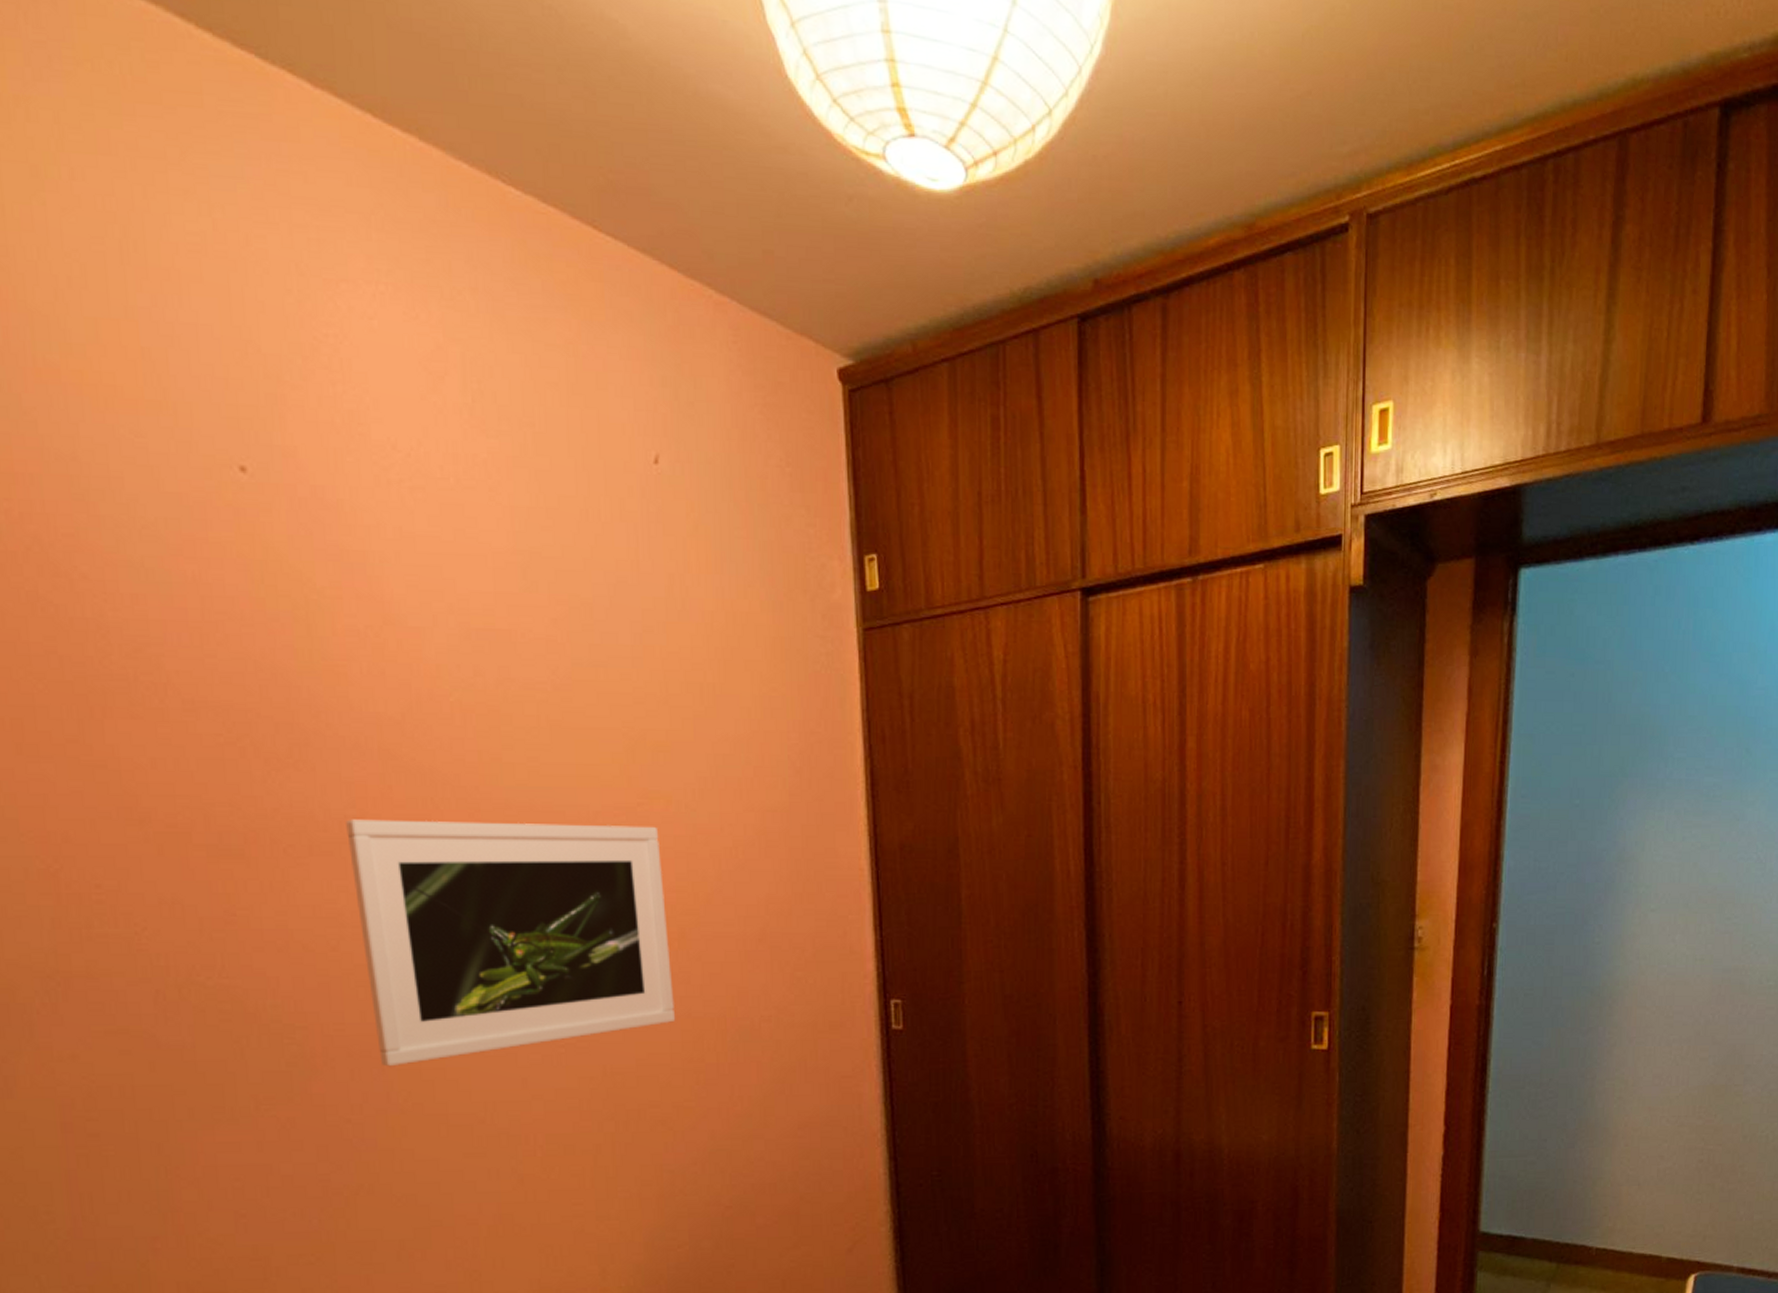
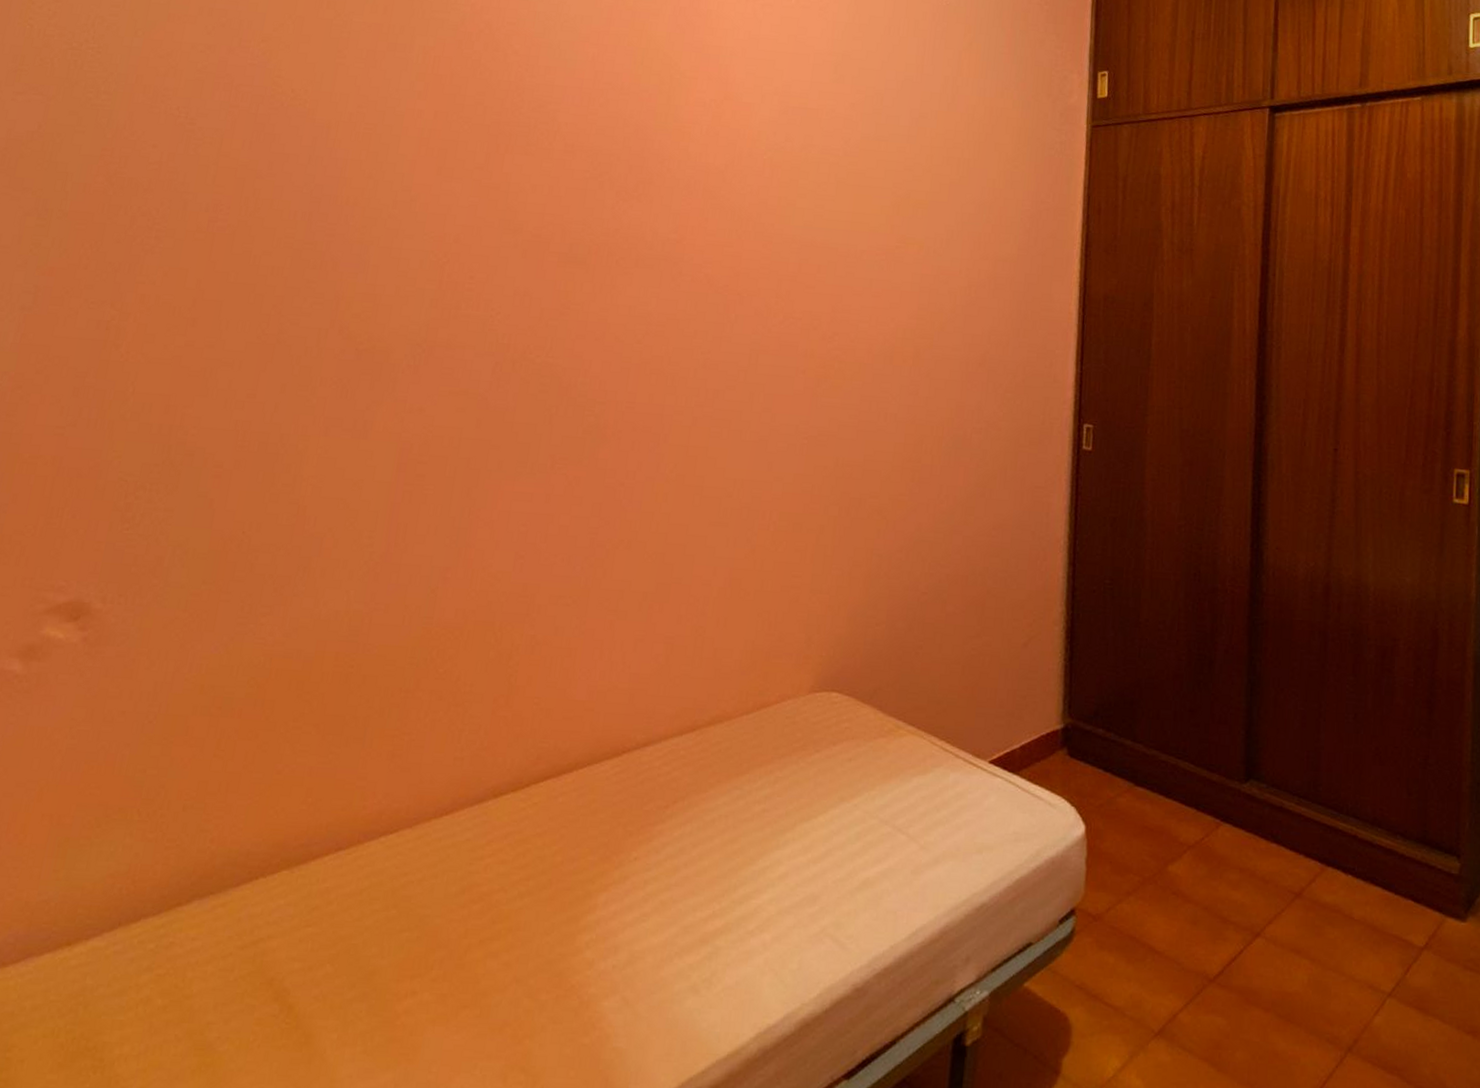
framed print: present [346,819,676,1067] -> none [657,241,910,442]

